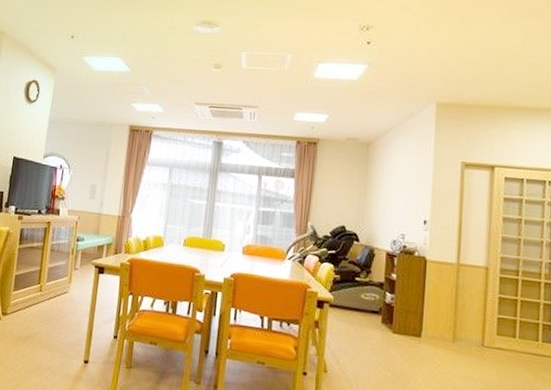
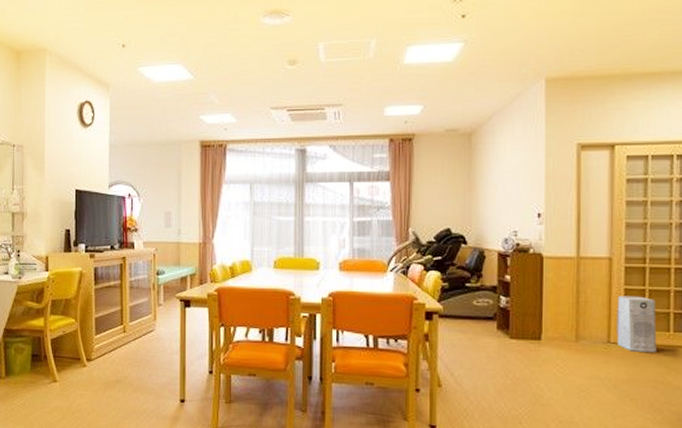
air purifier: none [490,303,527,359] -> present [616,295,657,352]

